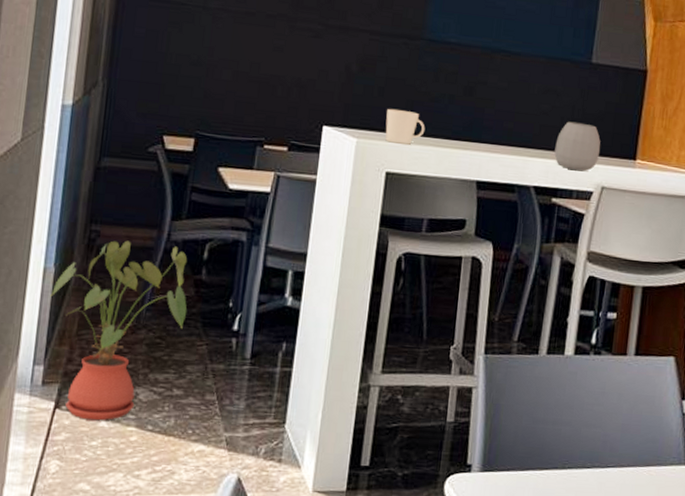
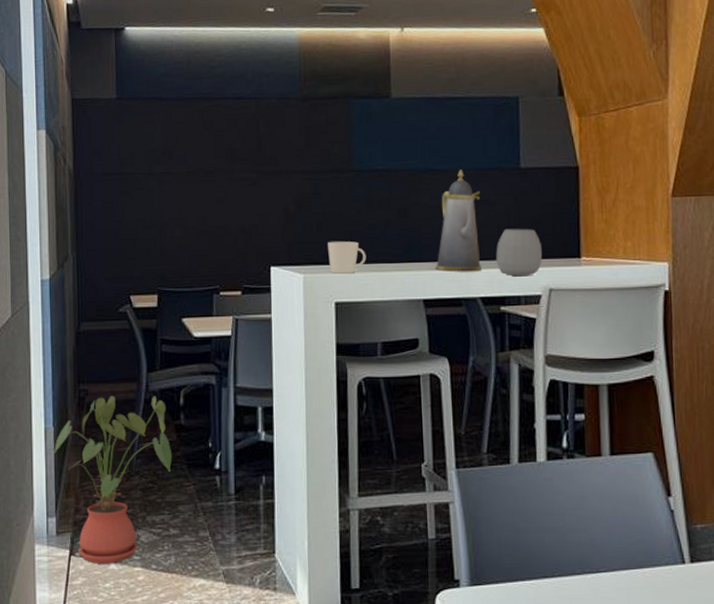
coffee pot: none [493,55,549,161] -> present [435,170,483,273]

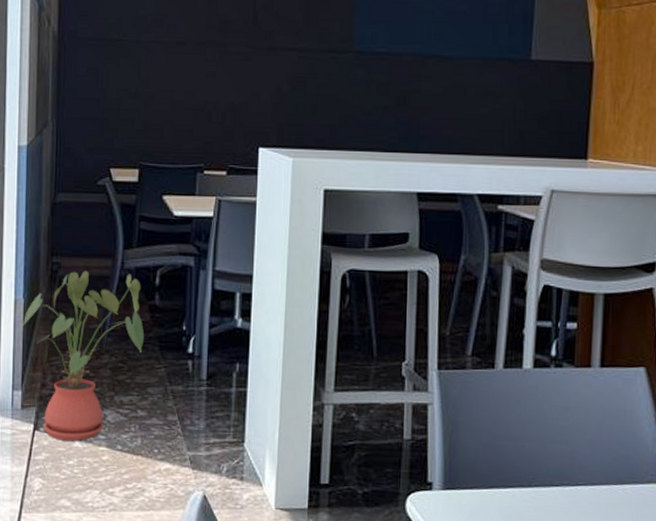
cup: present [328,241,366,275] -> none [320,125,360,161]
coffee pot: present [435,170,483,273] -> none [432,58,487,167]
cup: present [496,228,542,277] -> none [497,123,547,175]

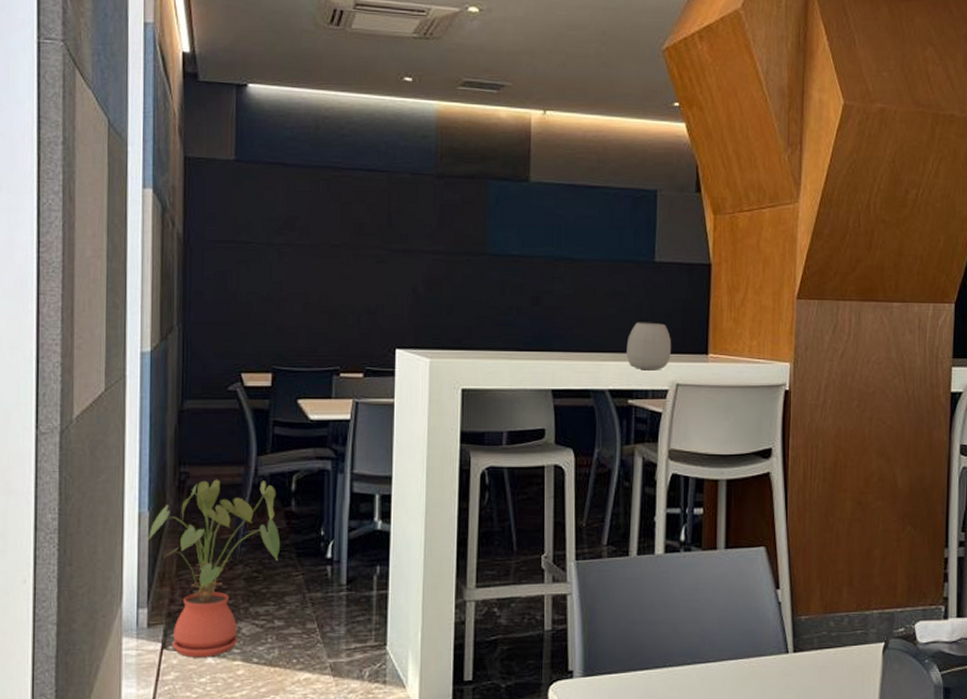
cup: none [497,123,547,175] -> present [626,322,671,371]

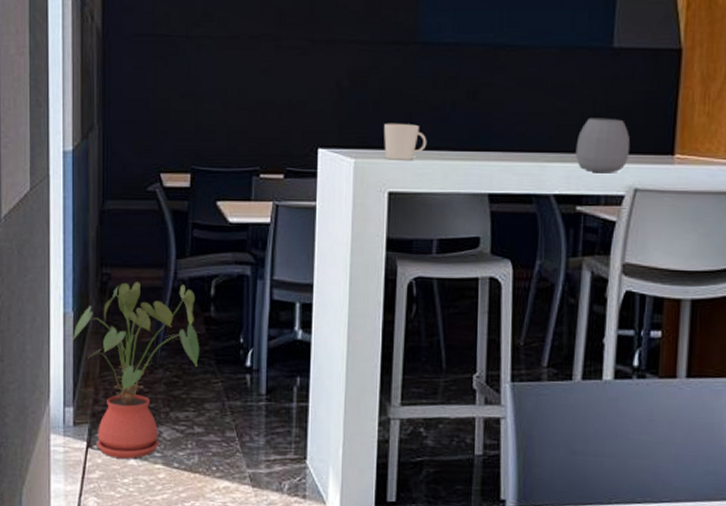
cup: none [457,325,496,361] -> present [384,123,427,162]

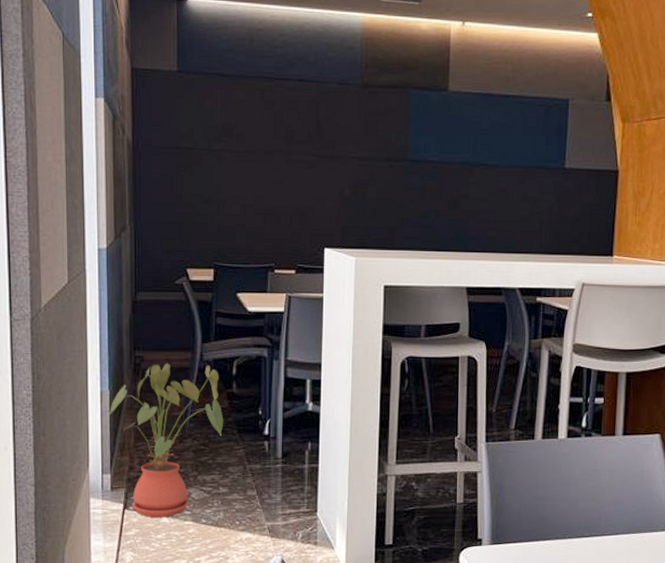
cup: present [384,123,427,162] -> none [380,227,416,260]
cup: present [575,117,630,173] -> none [536,225,578,271]

